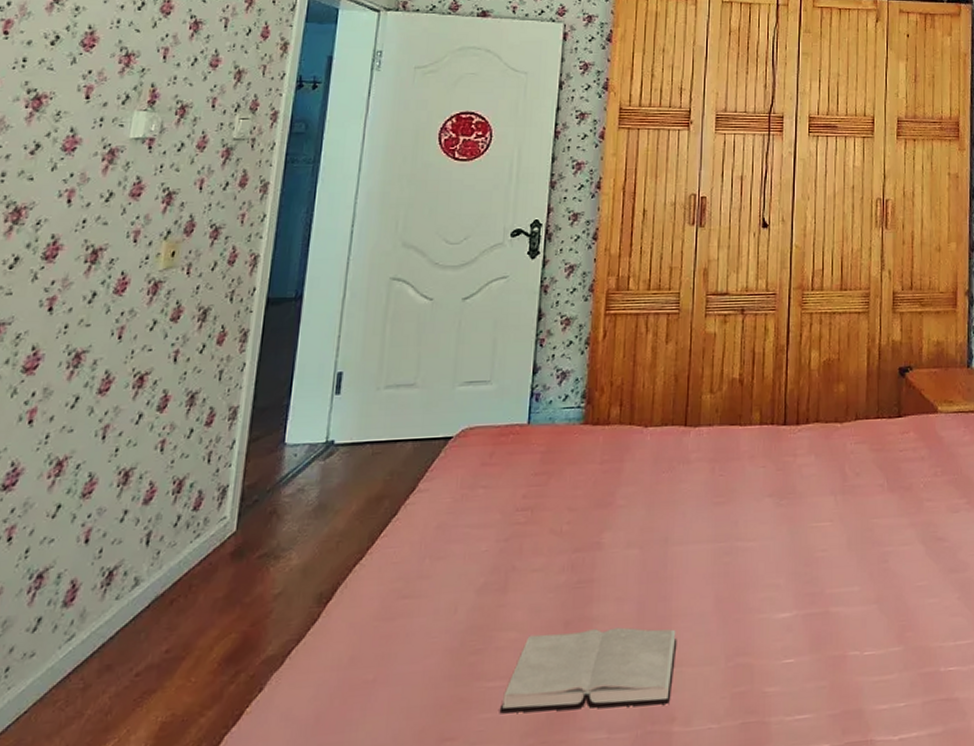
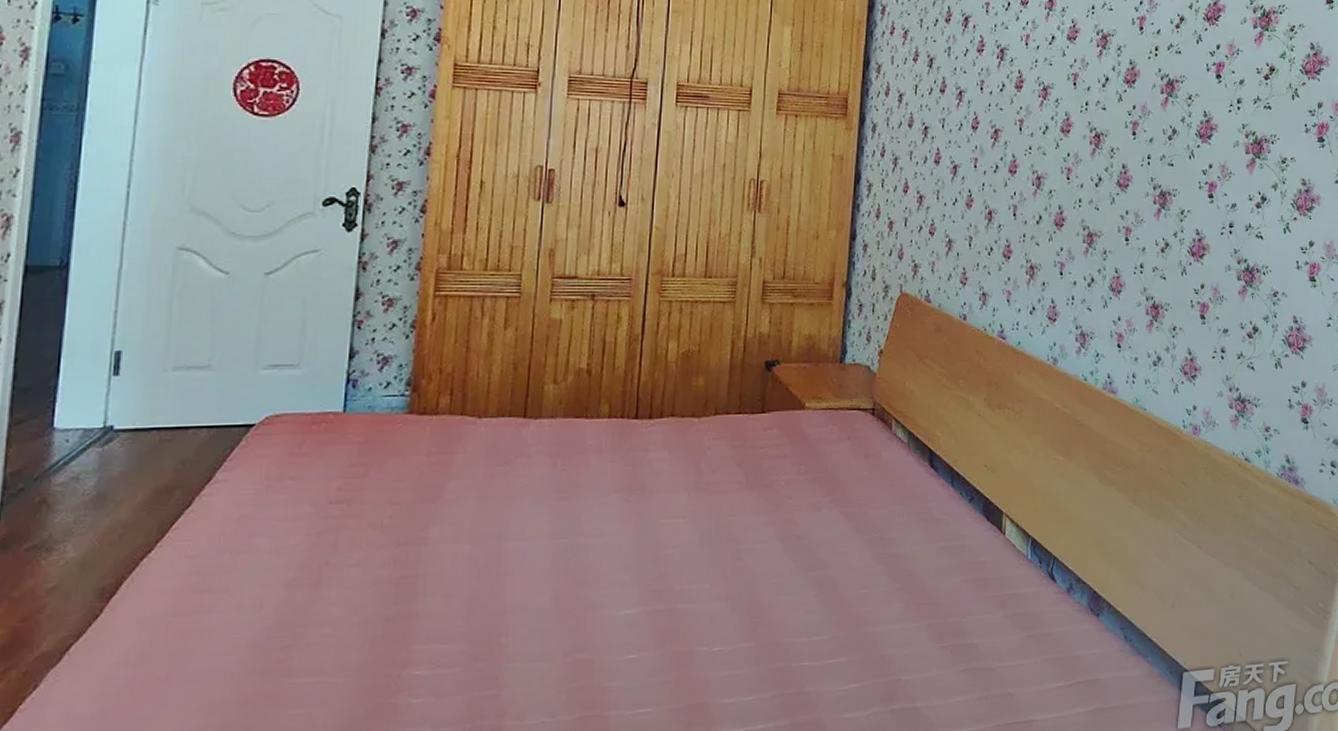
hardback book: present [499,627,678,714] -> none [311,623,511,710]

